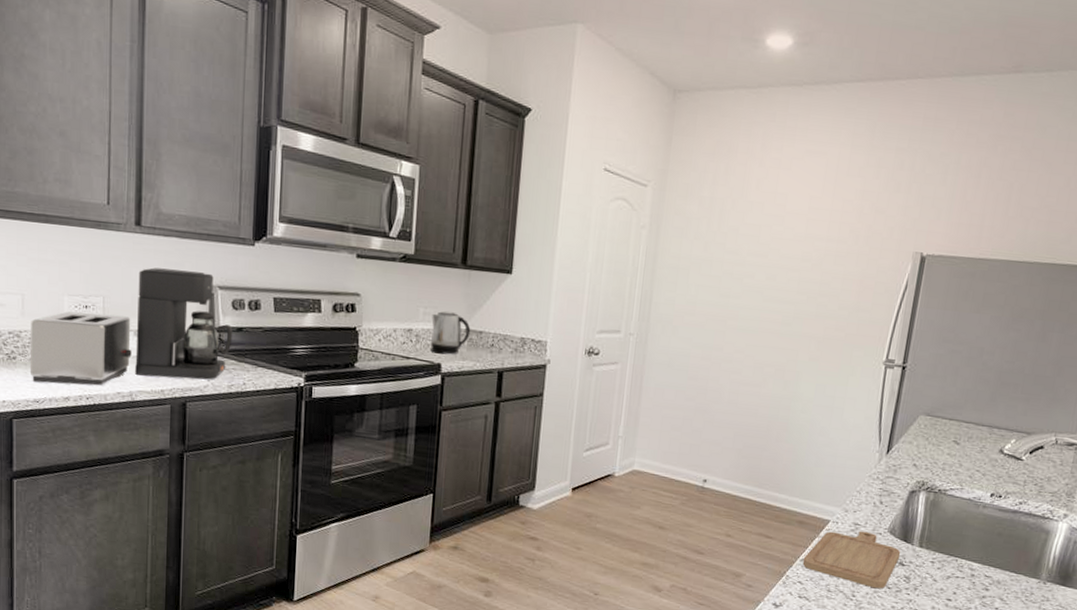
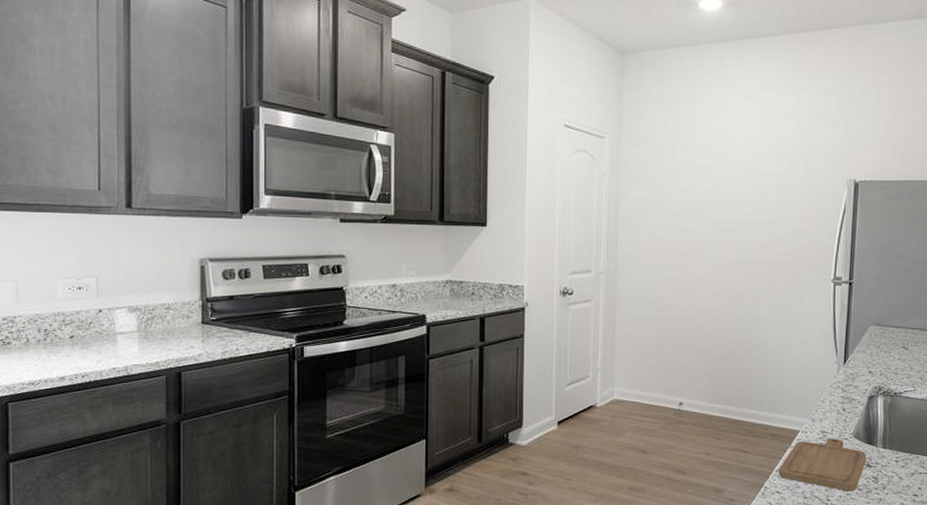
toaster: present [31,311,132,386] -> none [25,293,126,365]
coffee maker: present [135,267,233,380] -> none [130,246,224,351]
kettle: present [431,310,471,355] -> none [414,265,452,306]

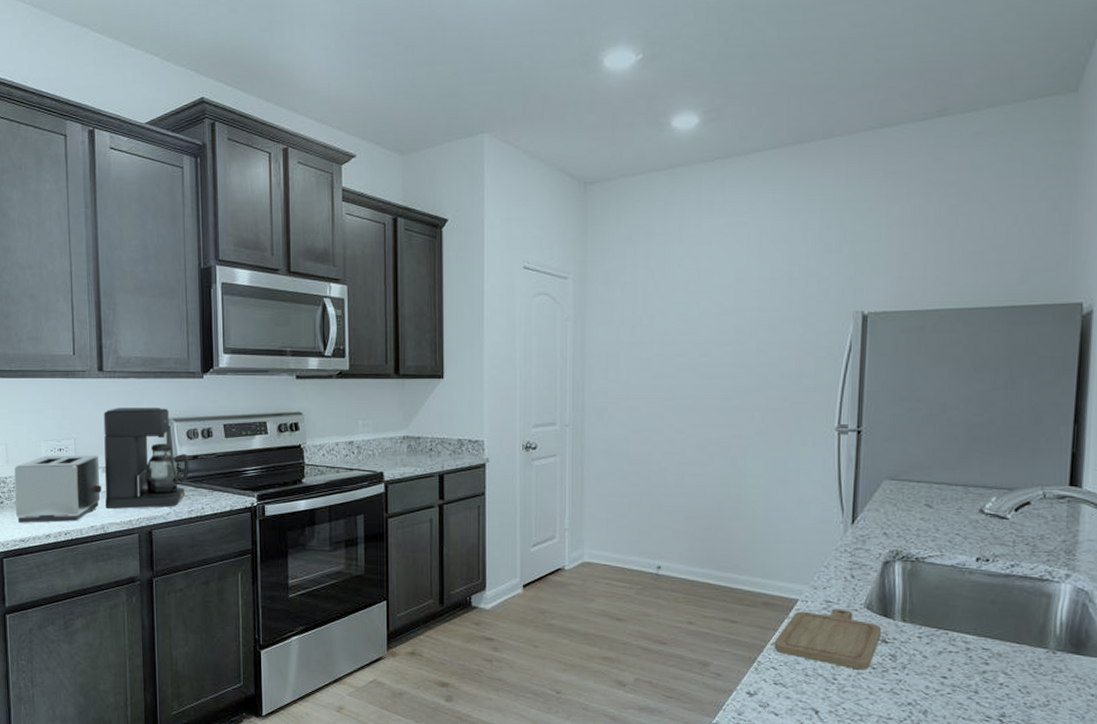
toaster: none [25,293,126,365] -> present [14,455,102,523]
coffee maker: none [130,246,224,351] -> present [103,408,189,510]

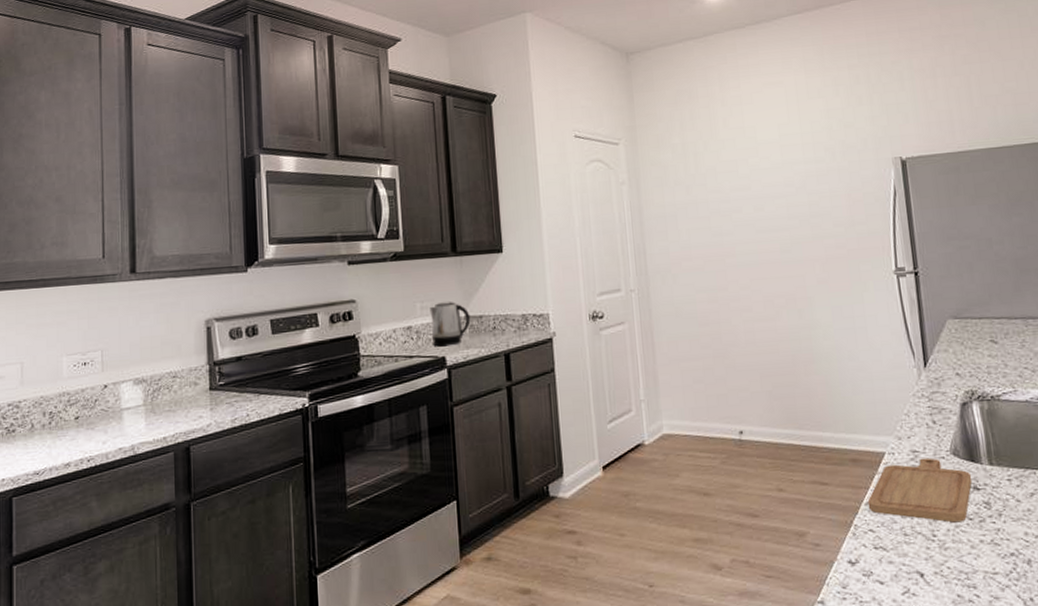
toaster: present [14,455,102,523] -> none [30,366,132,453]
coffee maker: present [103,408,189,510] -> none [135,307,233,427]
kettle: none [371,420,409,463] -> present [429,301,471,347]

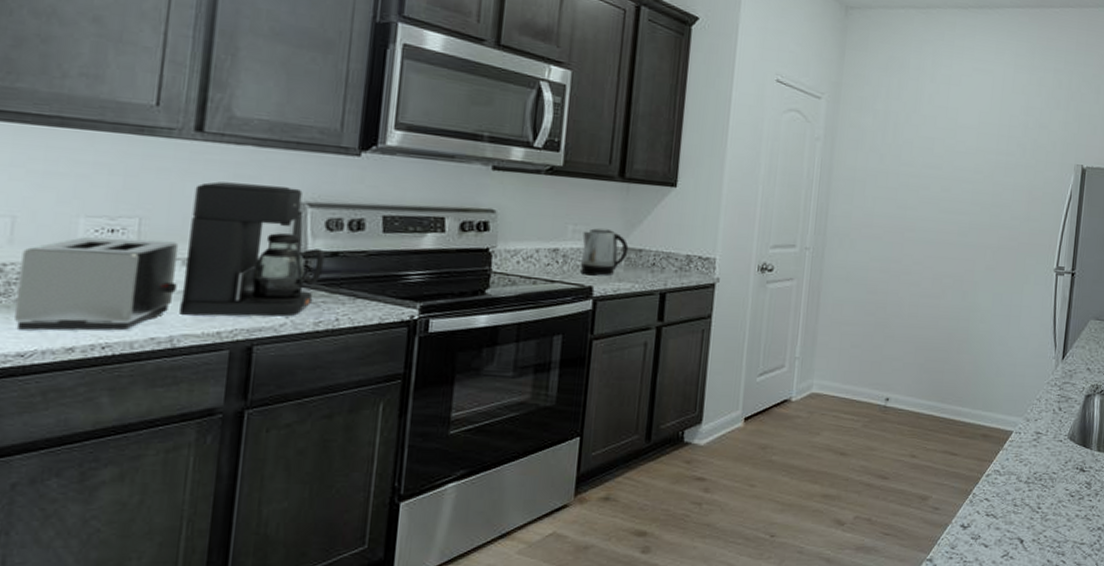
toaster: none [30,366,132,453] -> present [15,237,179,332]
coffee maker: none [135,307,233,427] -> present [179,181,325,317]
chopping board: present [867,458,972,523] -> none [988,439,1081,498]

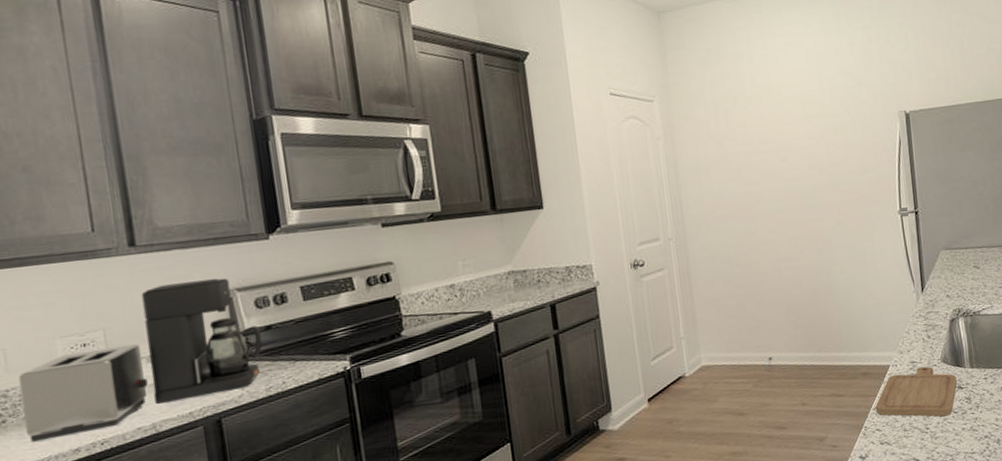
kettle: present [580,227,629,277] -> none [472,257,515,302]
chopping board: none [988,439,1081,498] -> present [875,366,958,417]

